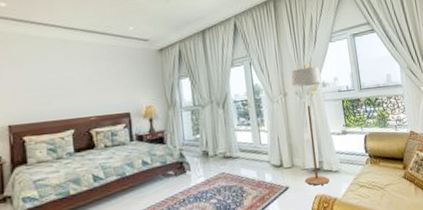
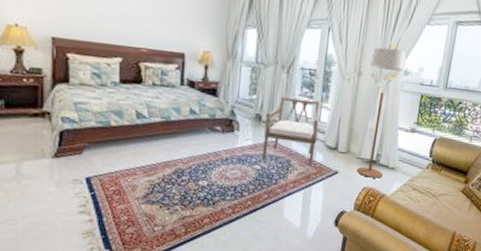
armchair: none [212,126,264,192] -> present [262,96,320,166]

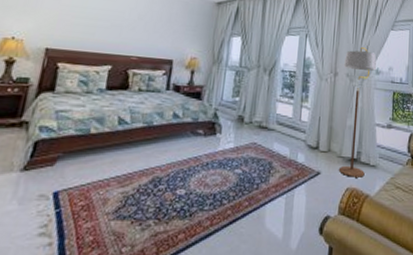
armchair: present [262,96,320,166] -> none [244,97,300,167]

